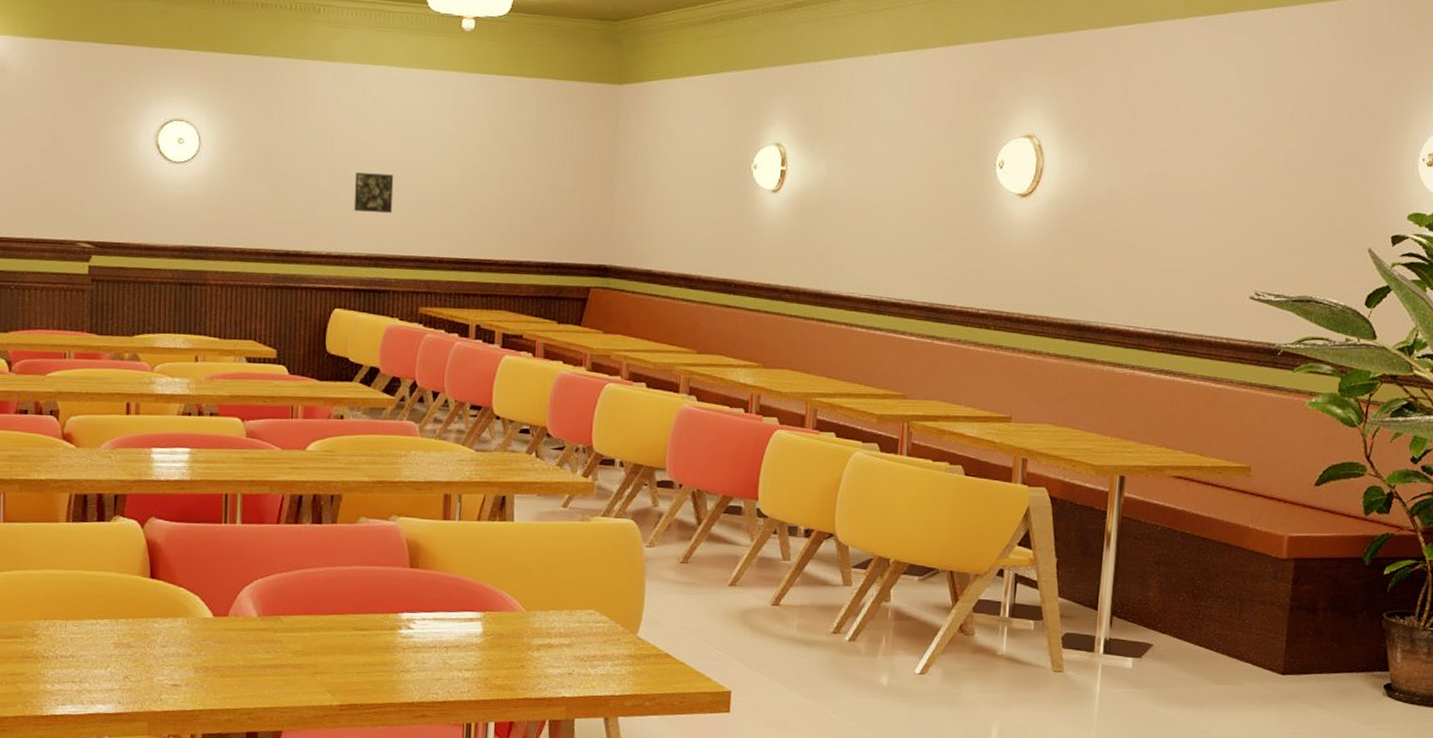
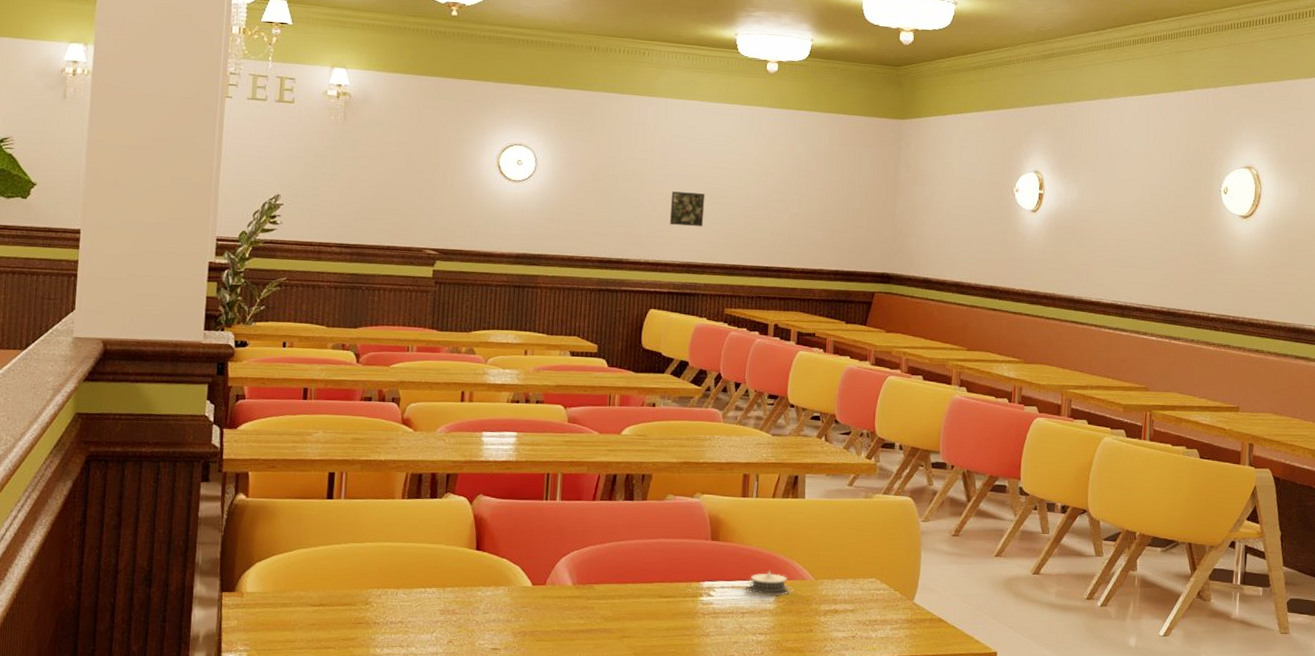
architectural model: none [447,600,502,629] -> present [744,570,793,596]

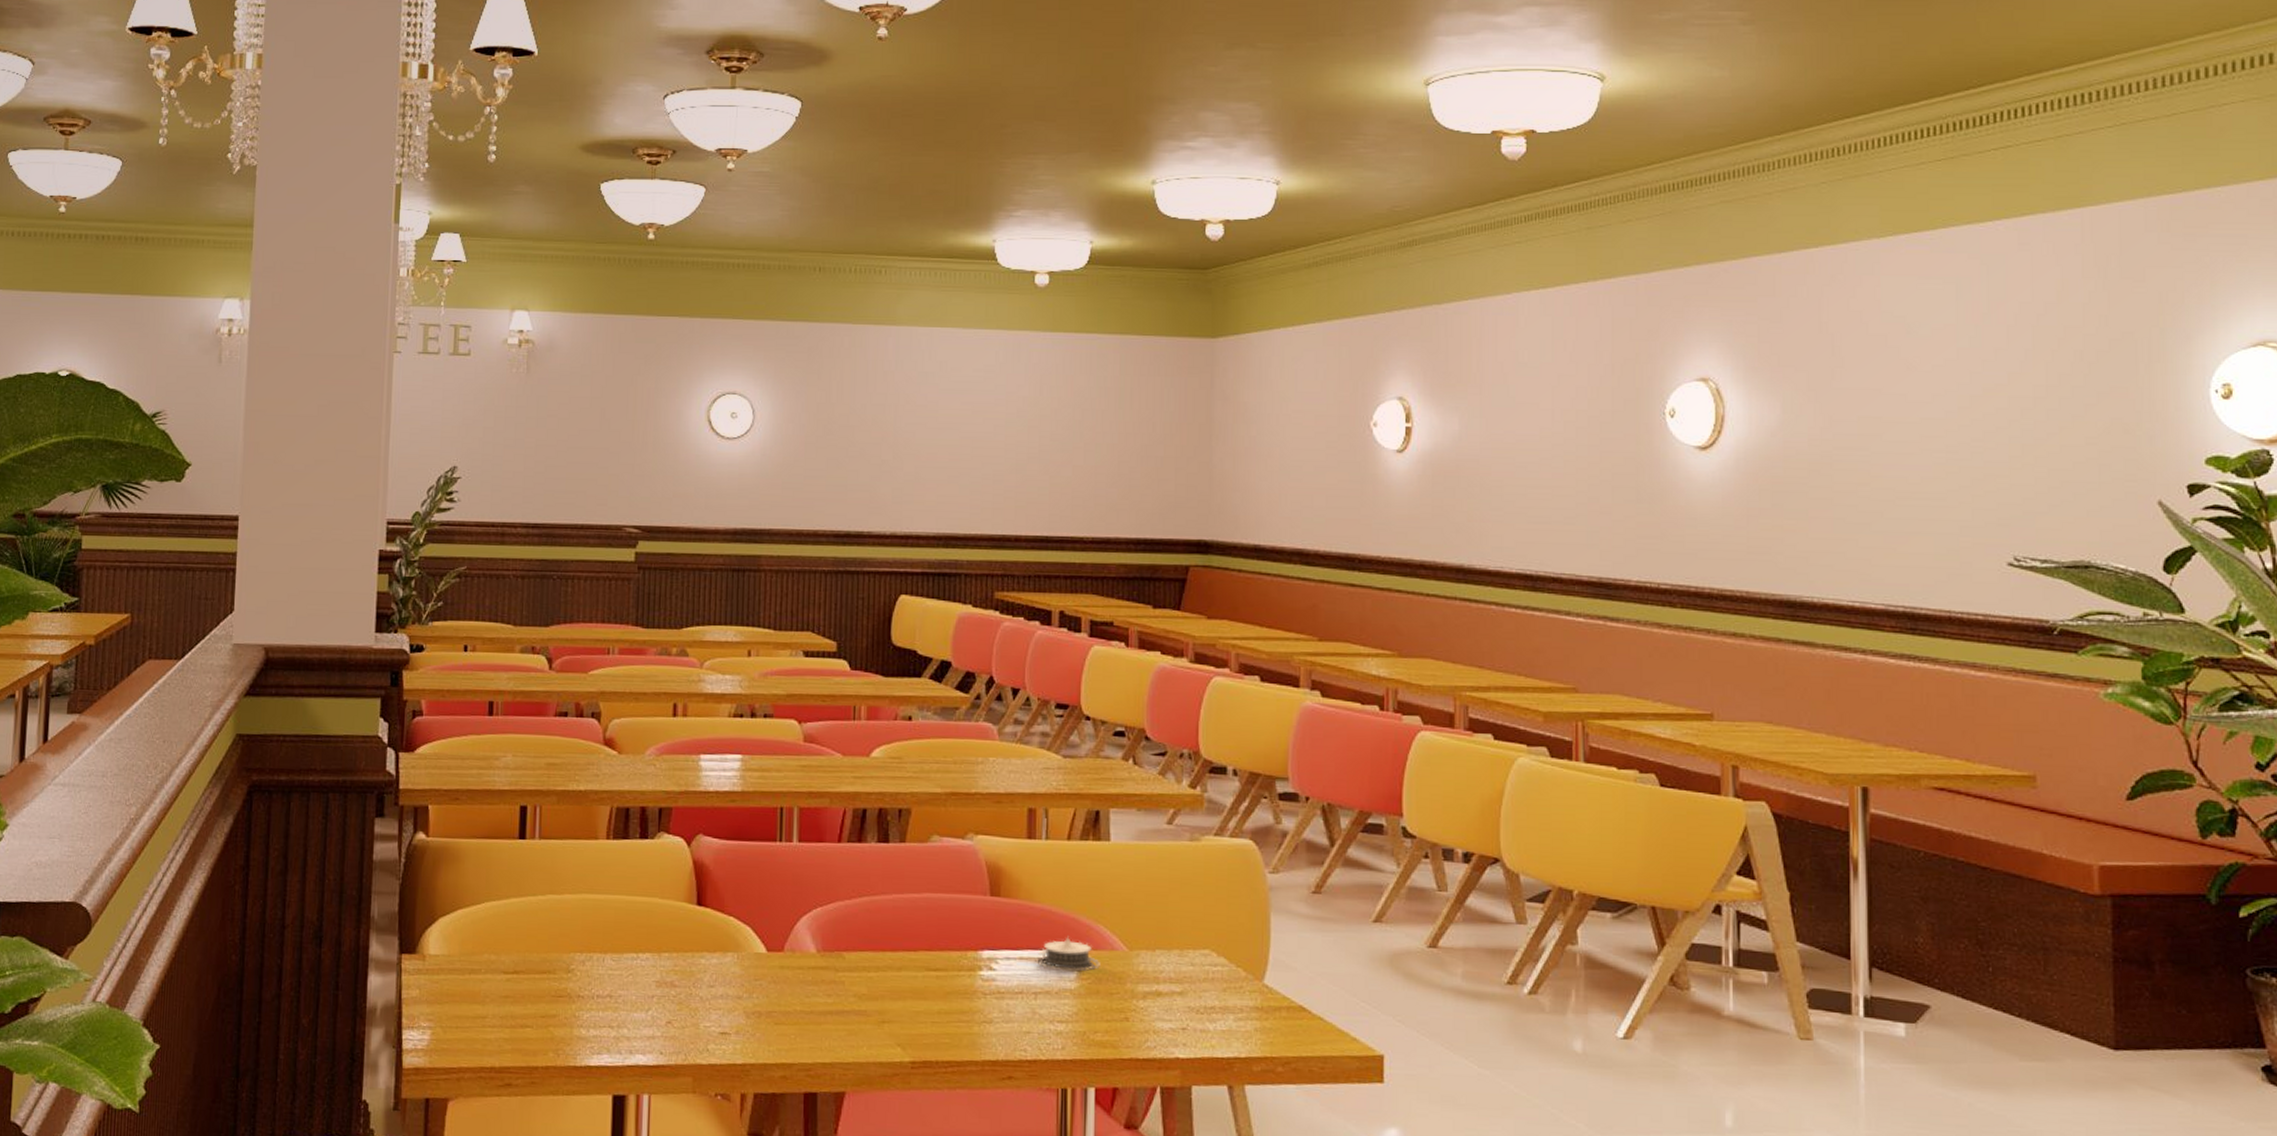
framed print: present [669,191,705,227] -> none [920,444,964,488]

